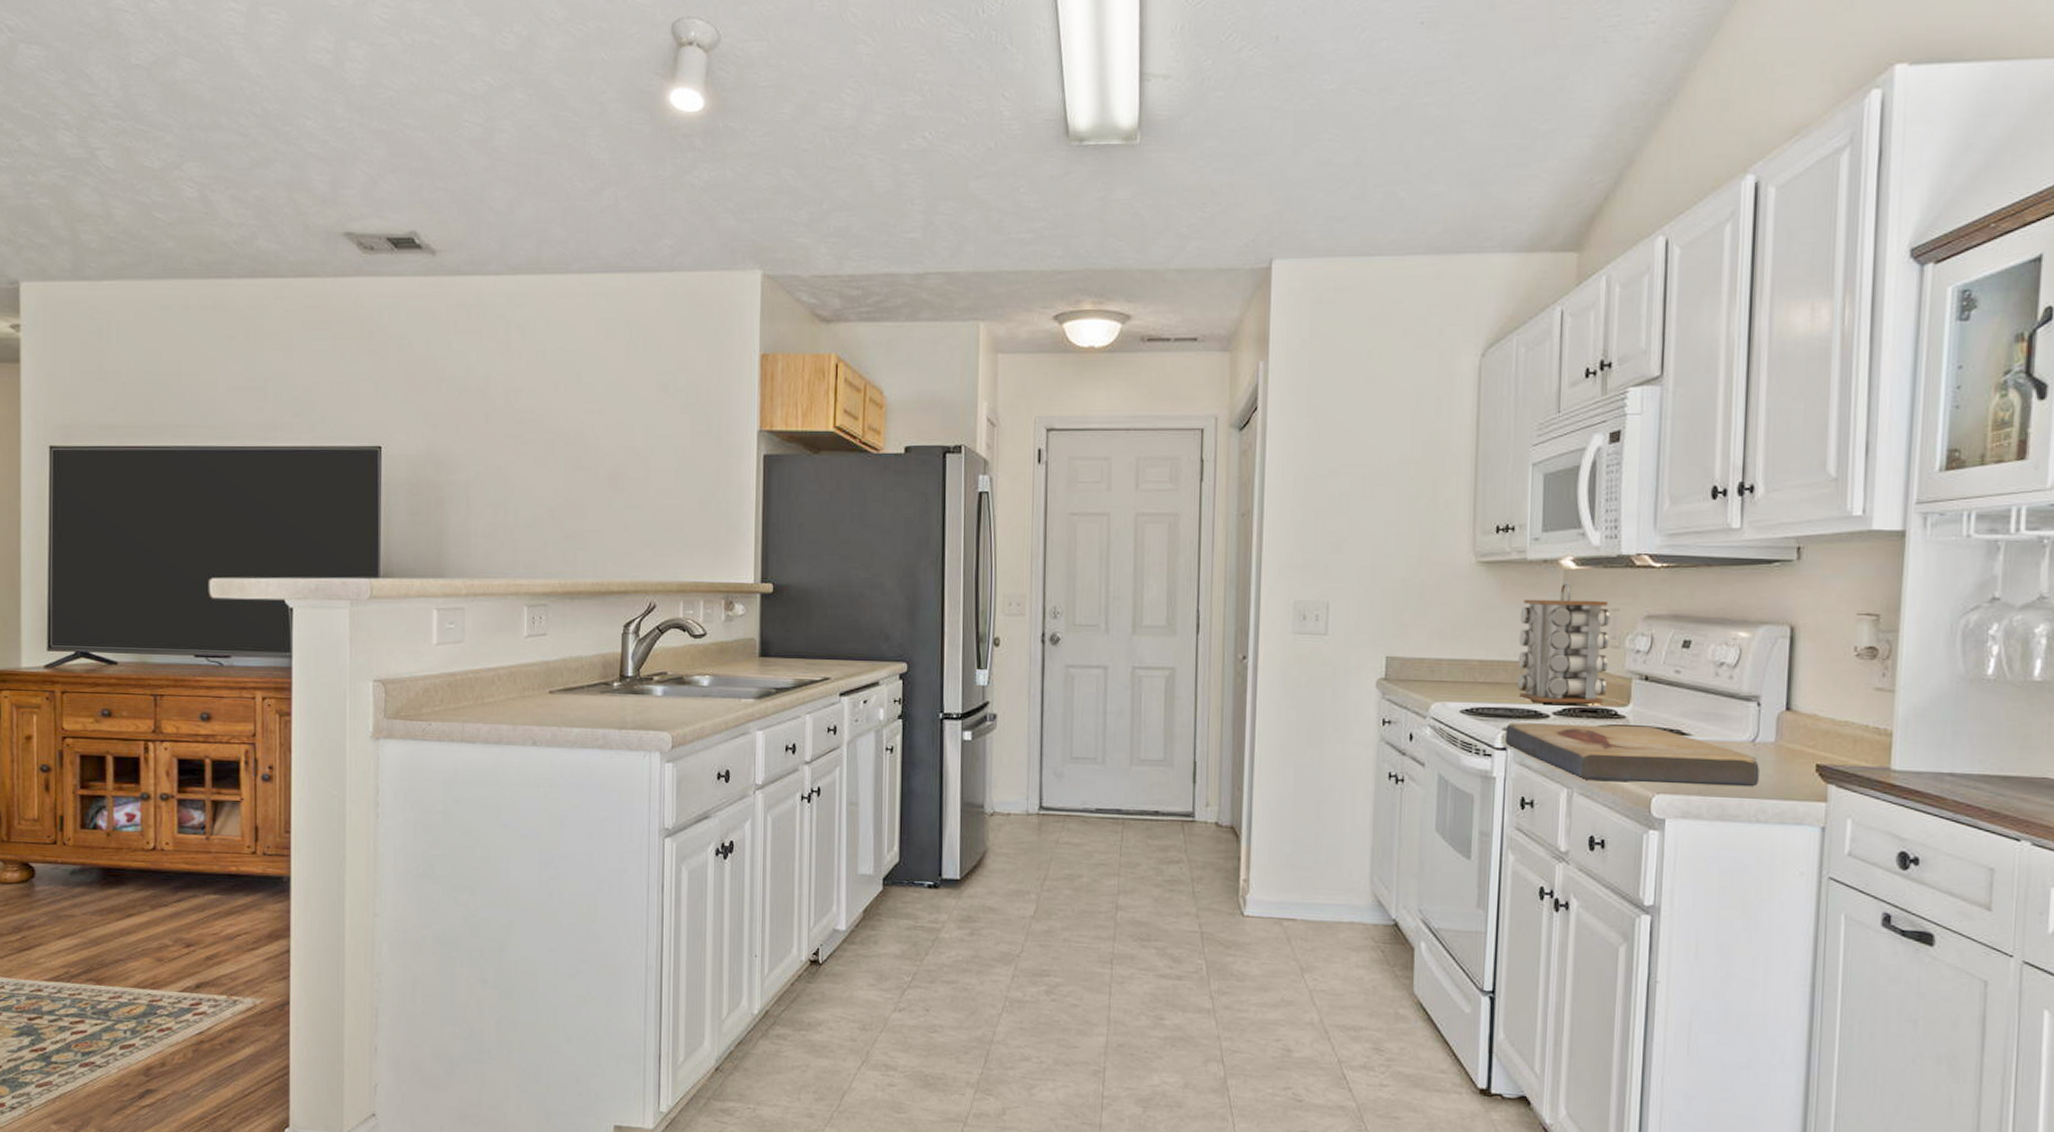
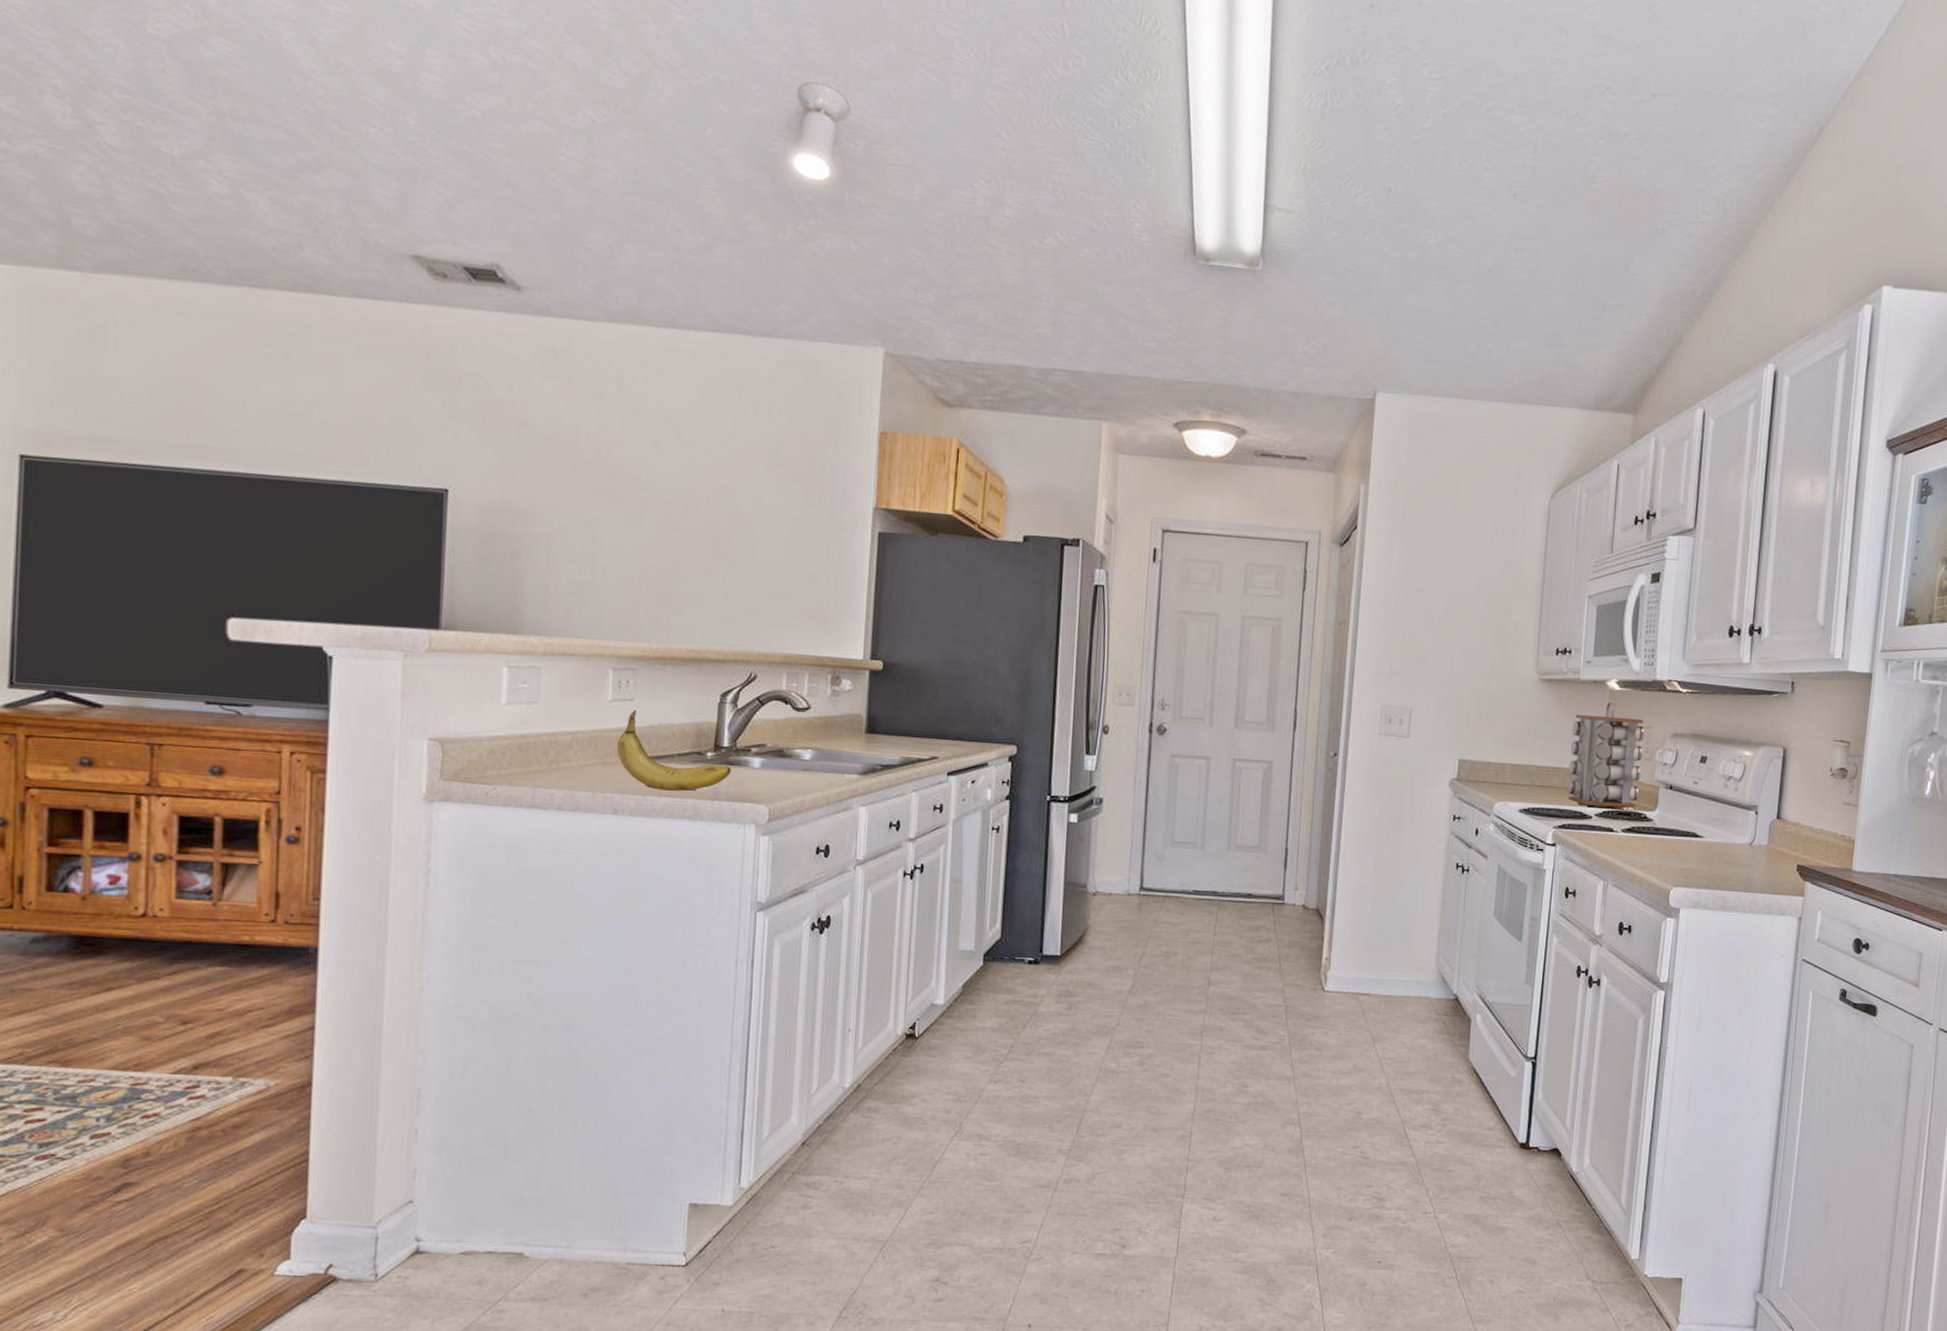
fruit: none [533,645,636,722] -> present [616,710,731,791]
fish fossil: present [1506,722,1759,786] -> none [1555,822,1755,882]

